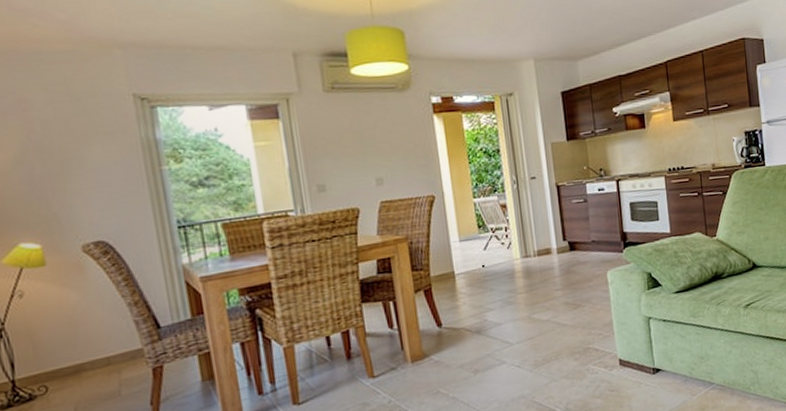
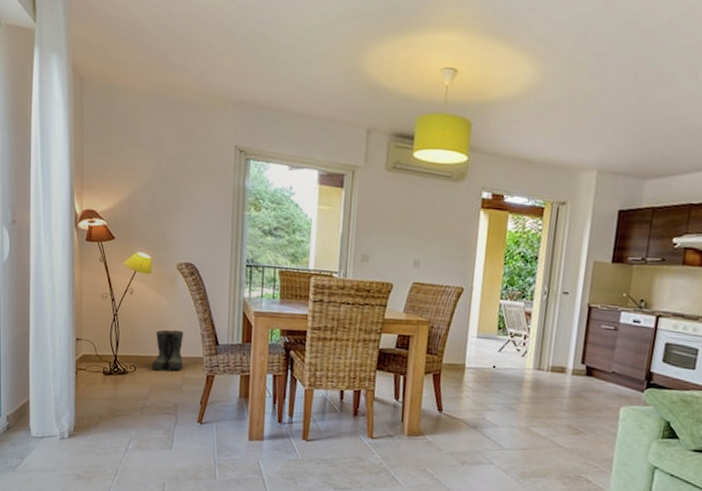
boots: none [69,324,117,384] -> present [151,329,183,372]

